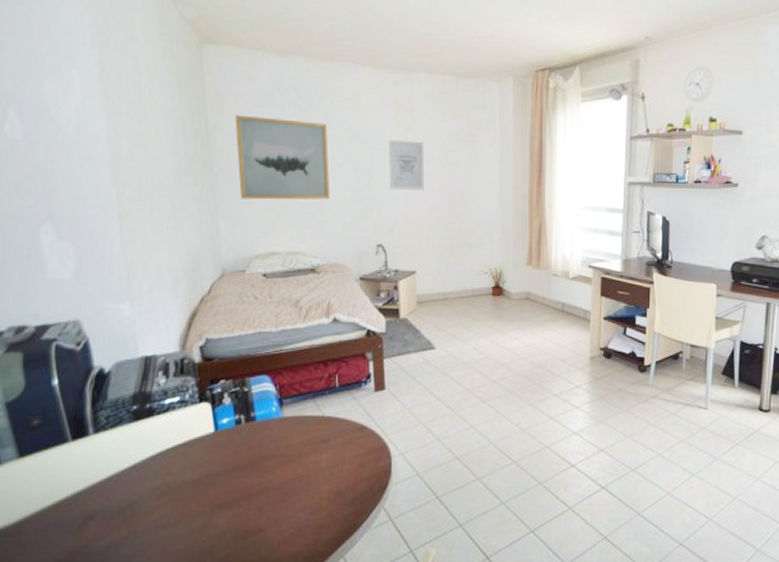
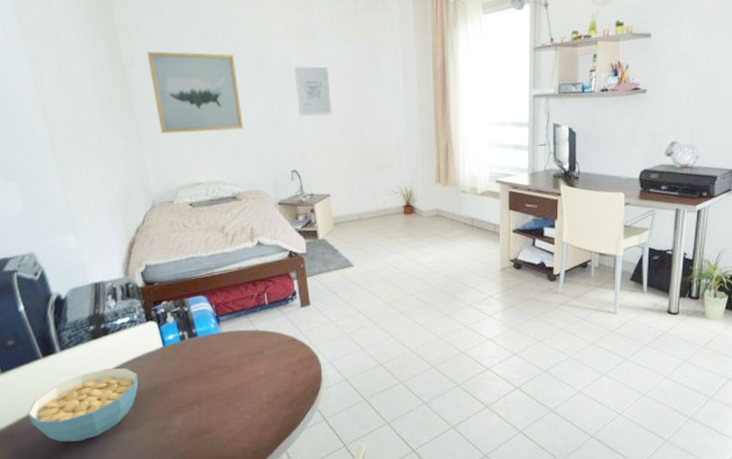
cereal bowl: none [43,455,181,542] -> present [28,368,139,442]

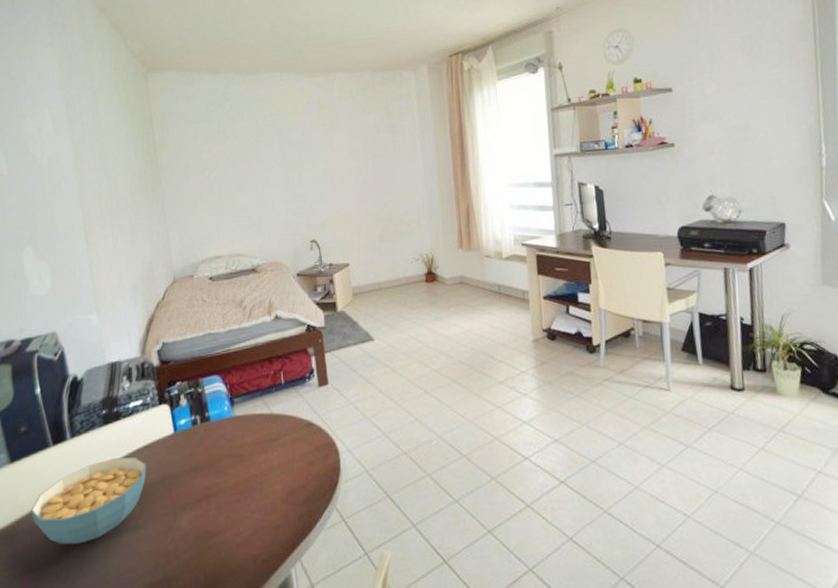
wall art: present [147,51,244,134] -> none [178,130,265,209]
wall art: present [294,66,332,116] -> none [314,137,351,186]

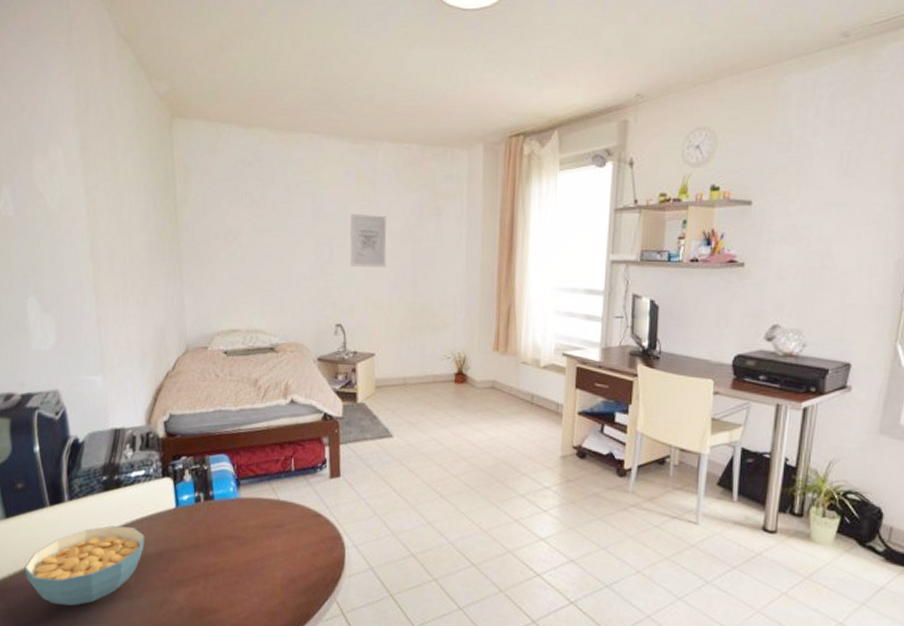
wall art: none [314,137,351,186] -> present [350,213,387,267]

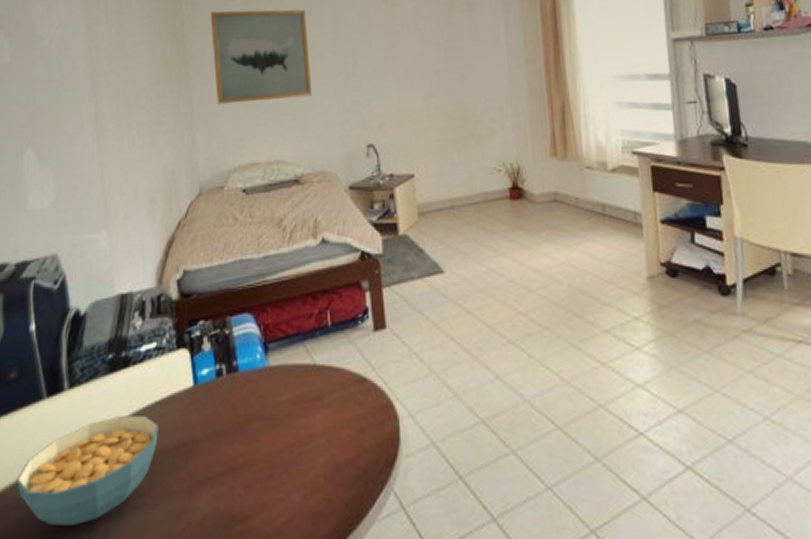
wall art: none [201,190,291,277] -> present [210,9,312,105]
wall art: present [350,213,387,267] -> none [373,17,418,78]

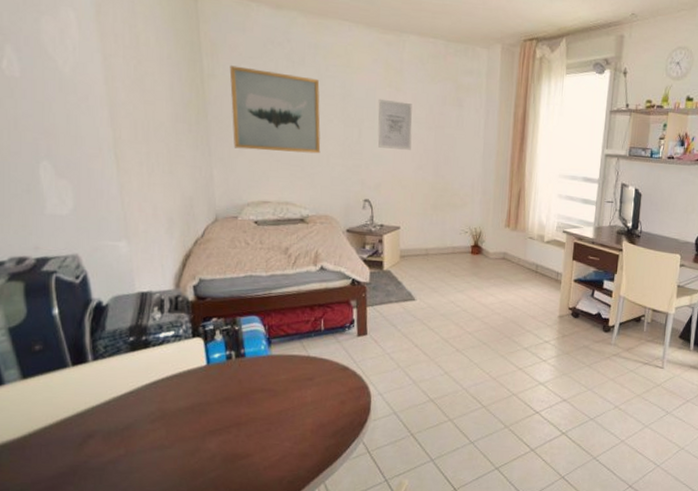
cereal bowl: present [17,416,158,526] -> none [46,383,175,459]
wall art: none [373,17,418,78] -> present [378,98,412,150]

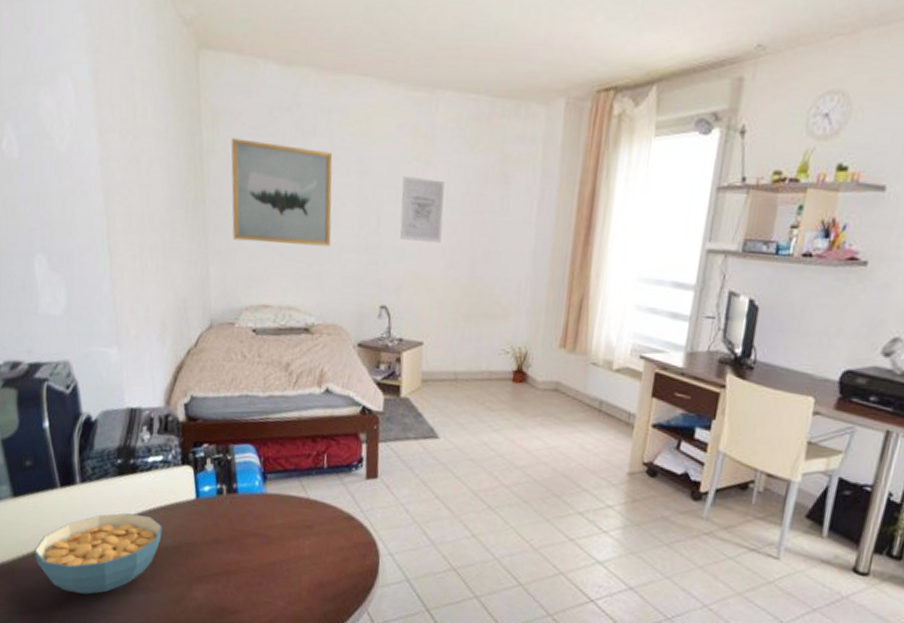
cereal bowl: none [46,383,175,459] -> present [34,513,162,595]

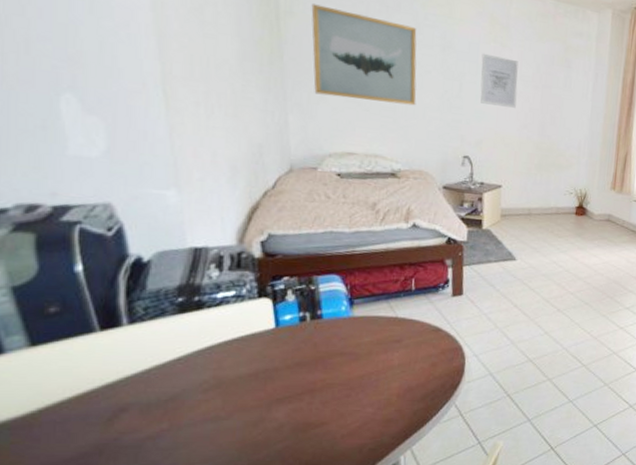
cereal bowl: present [34,513,162,595] -> none [62,349,235,435]

